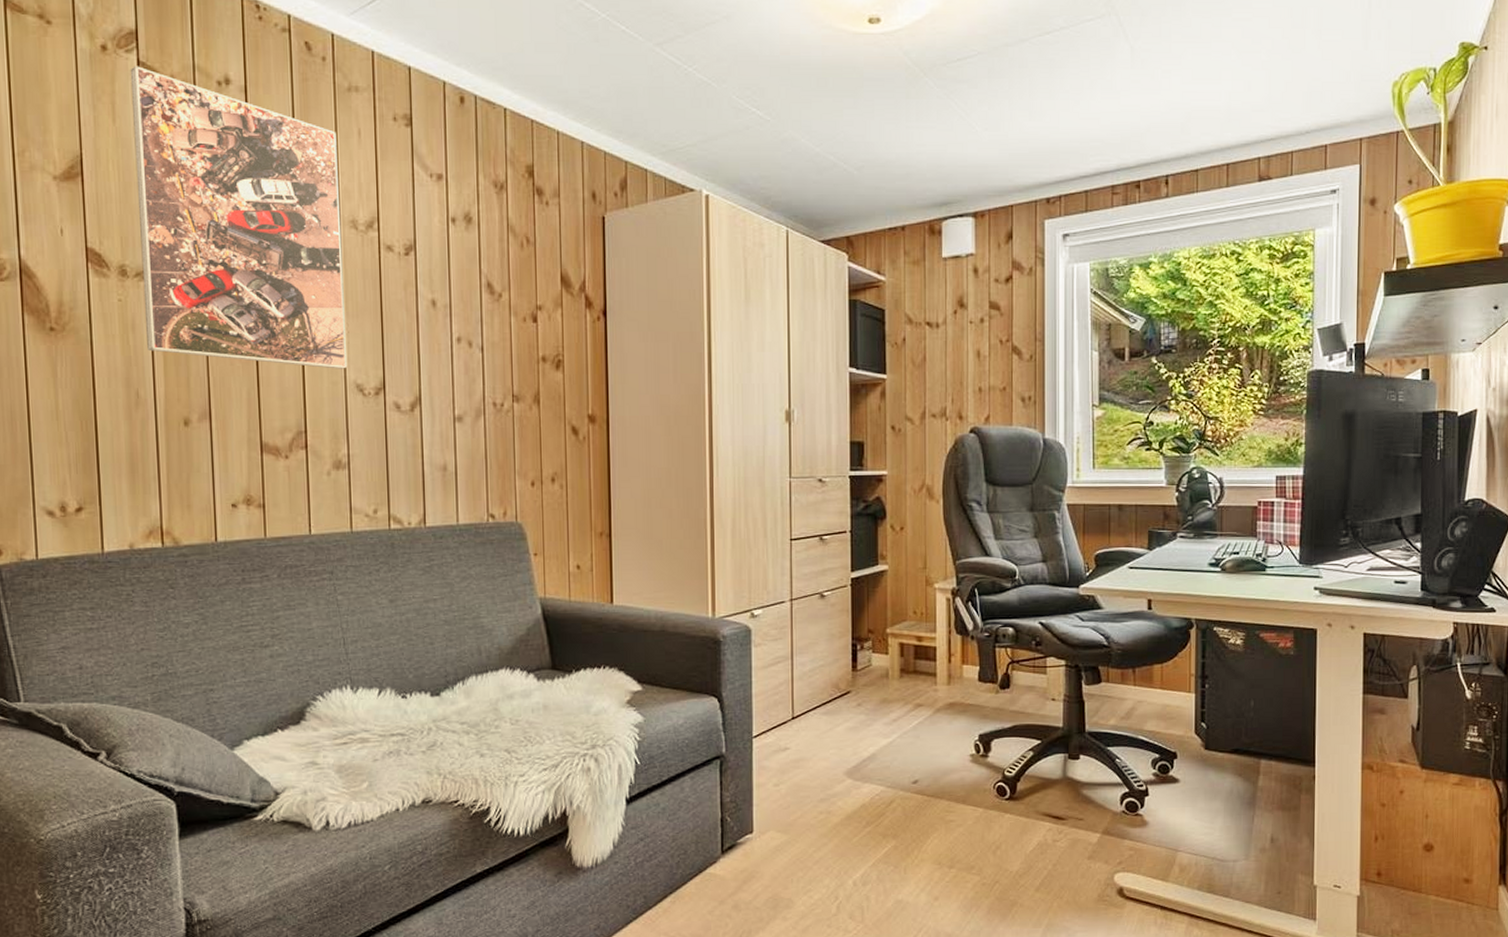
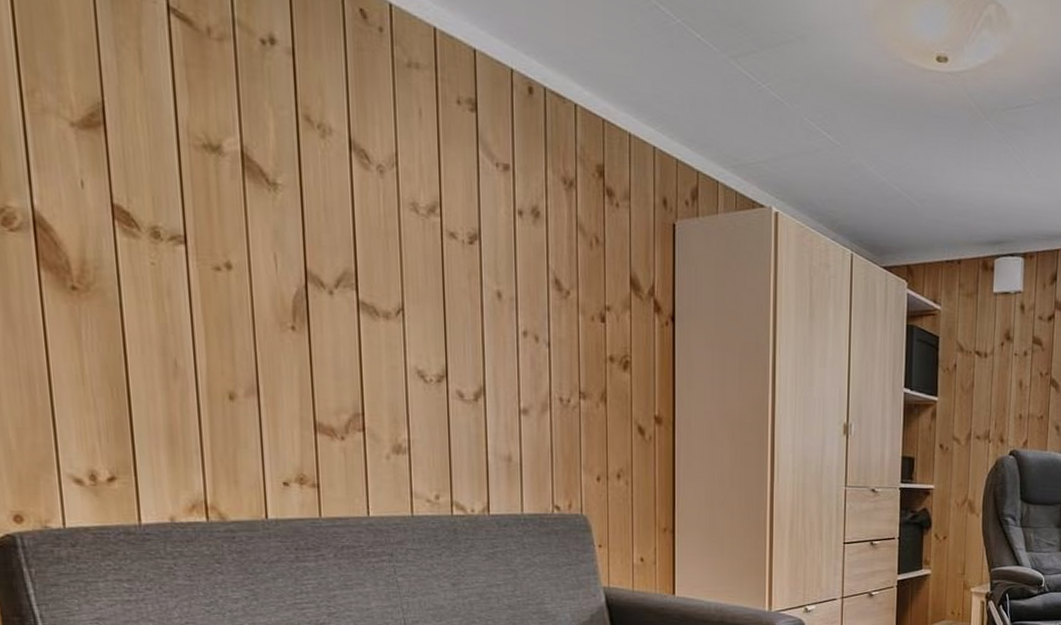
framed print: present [130,66,348,369] -> none [158,11,408,354]

